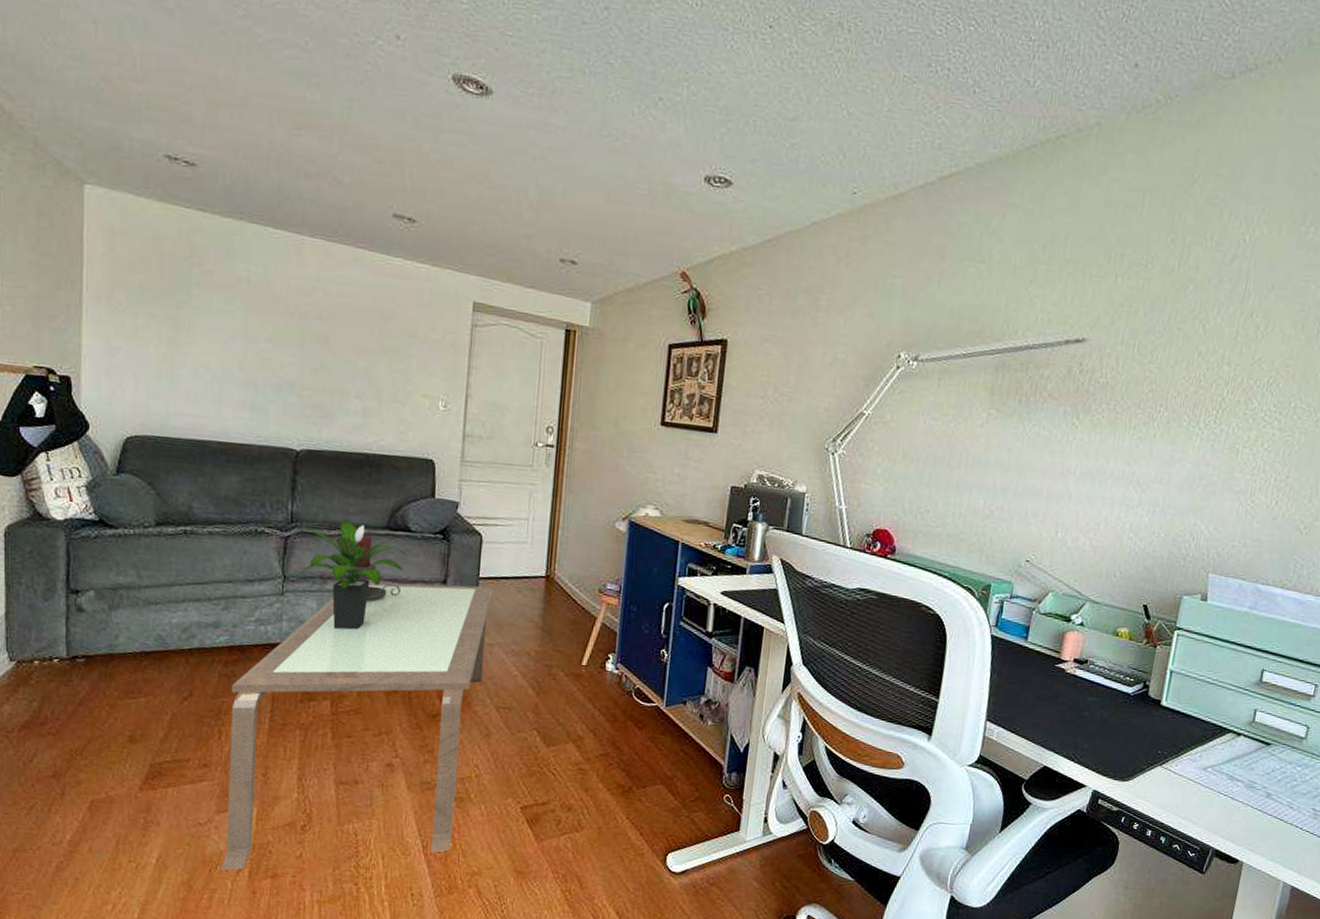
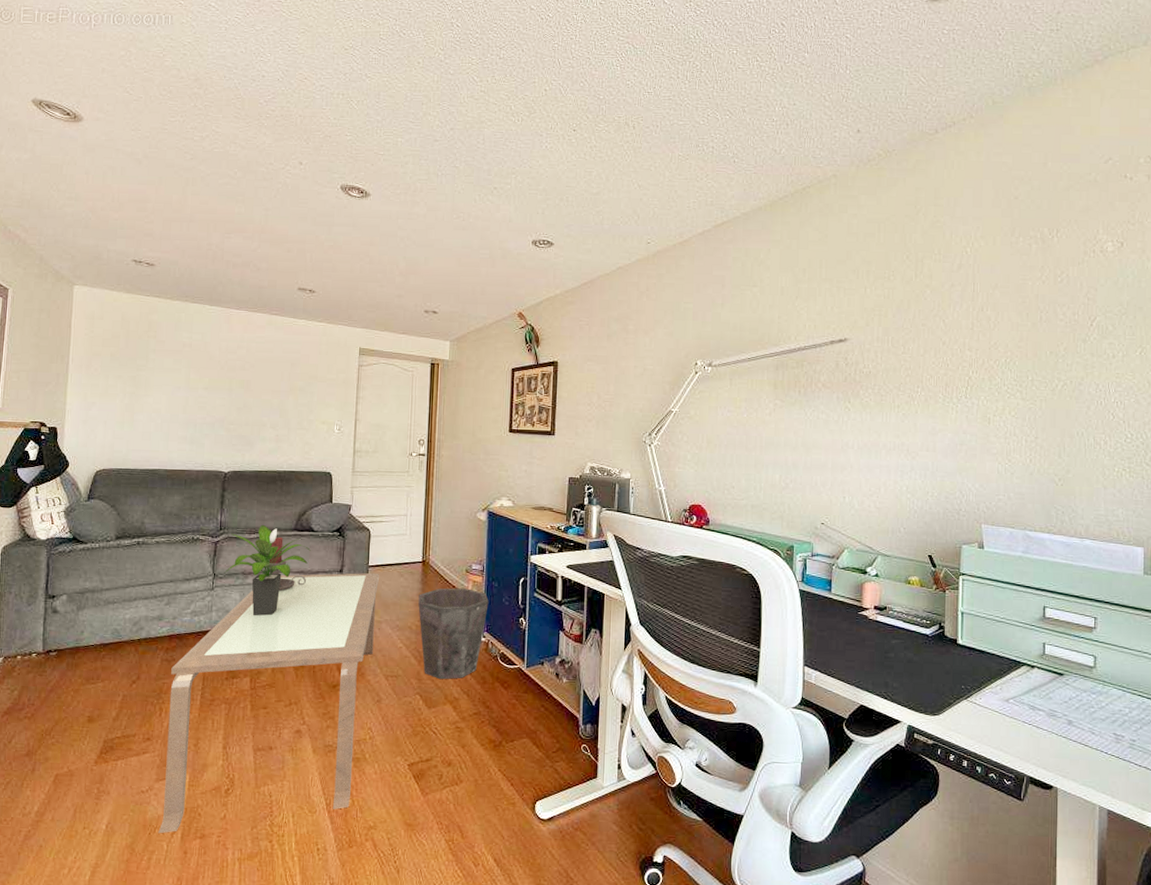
waste bin: none [539,609,625,715] -> present [418,588,489,680]

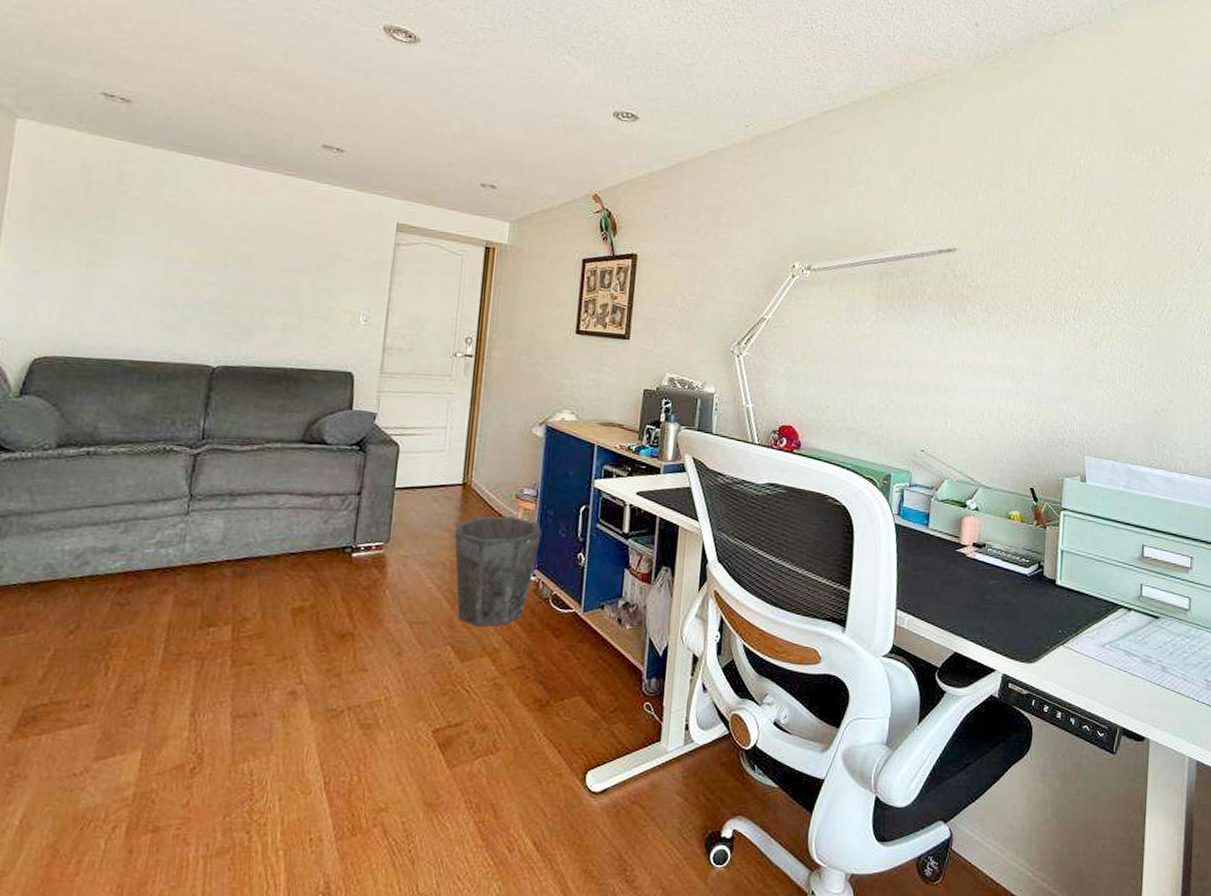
coffee table: present [158,572,380,834] -> none [93,496,409,829]
potted plant: present [224,524,311,617] -> none [205,433,321,549]
candle holder: present [269,537,307,592] -> none [265,450,314,518]

